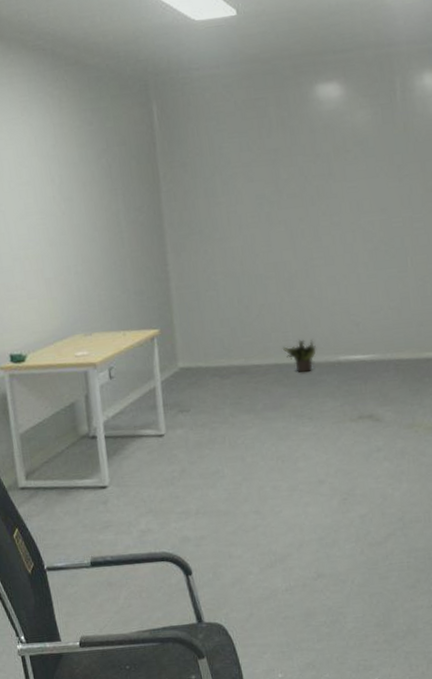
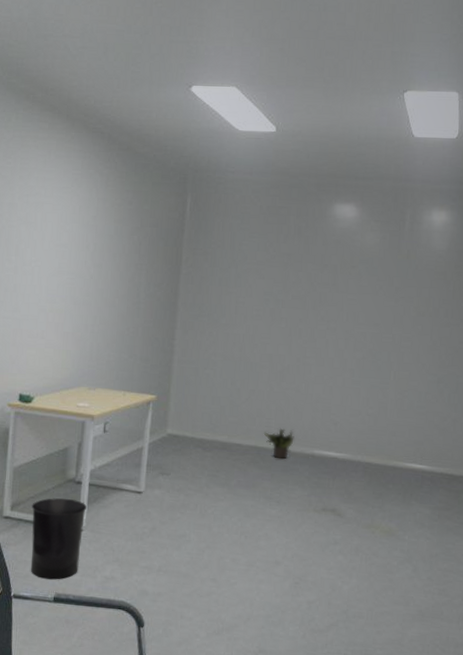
waste bin: none [47,456,111,545] -> present [30,498,87,580]

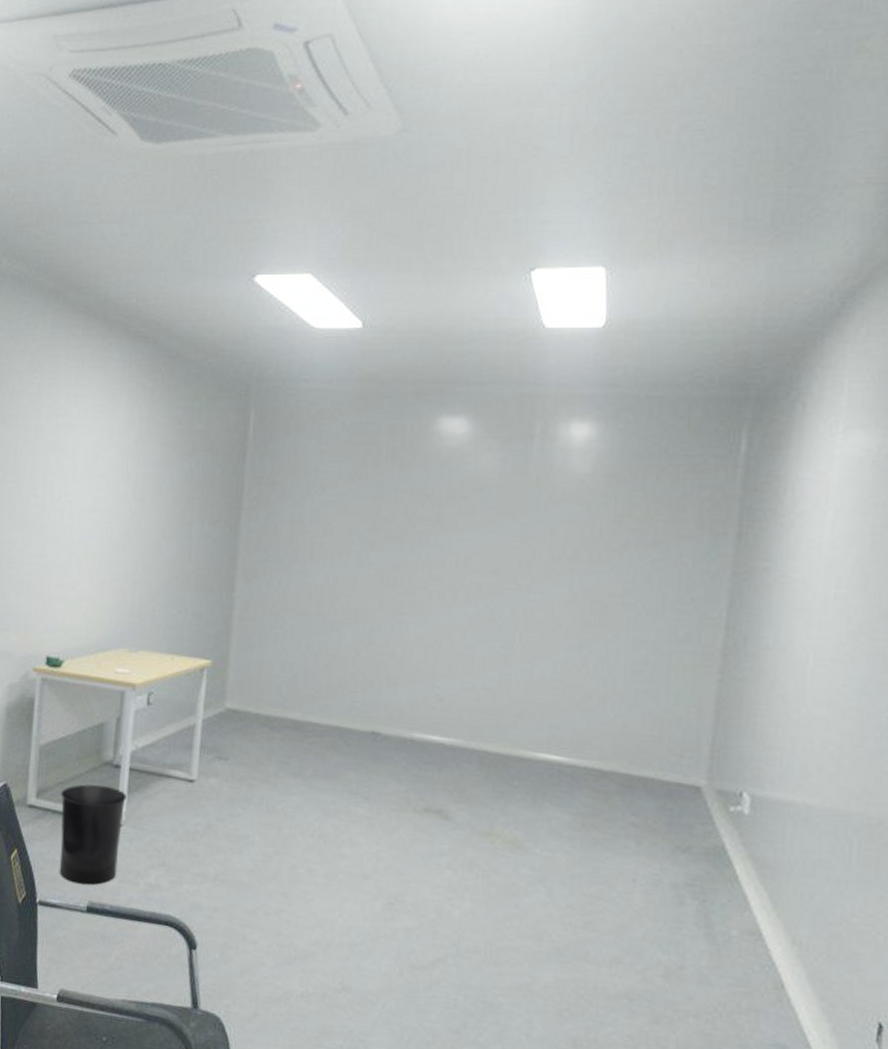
potted plant: present [263,428,294,459] -> none [347,704,387,744]

